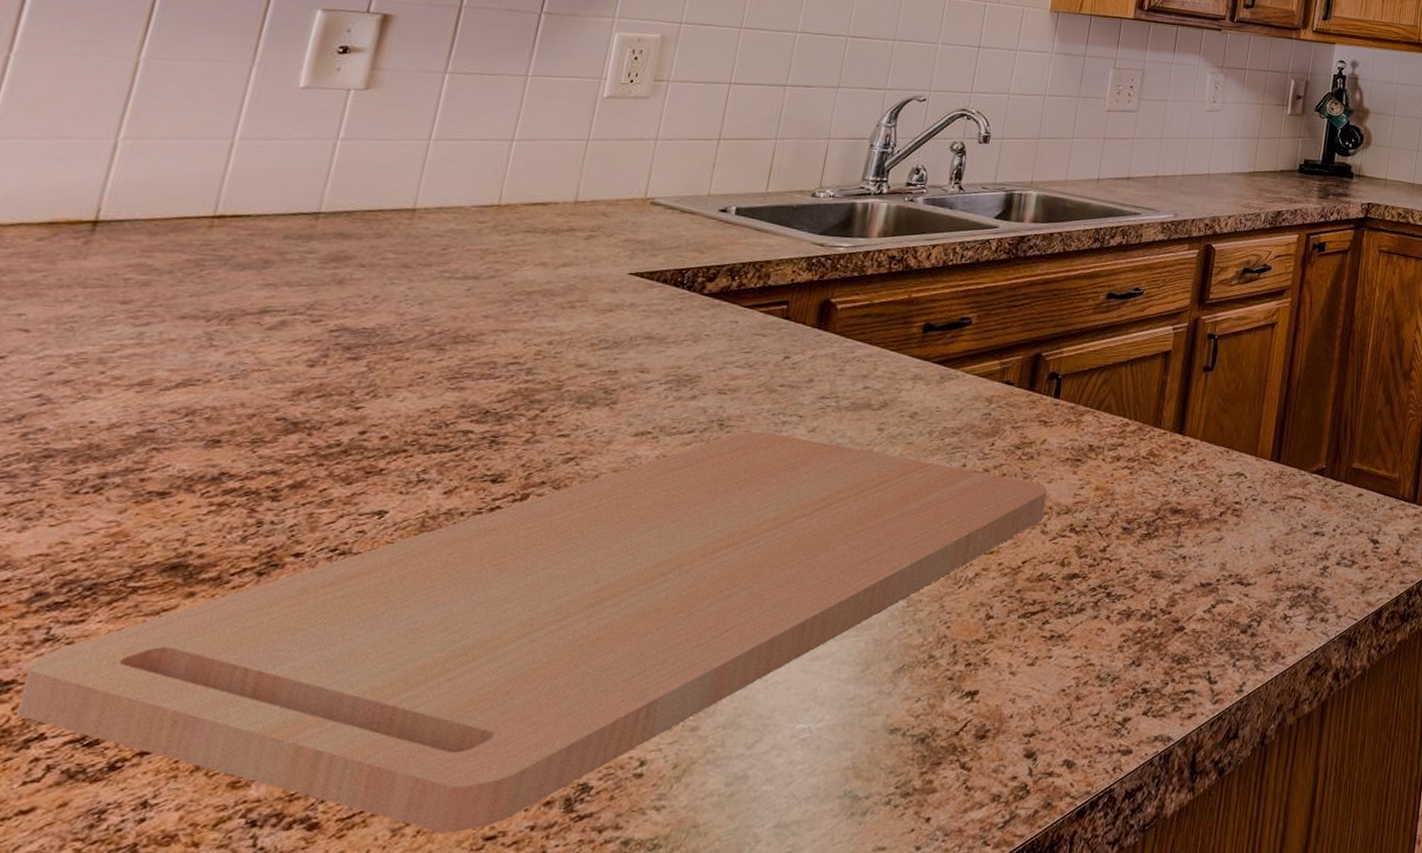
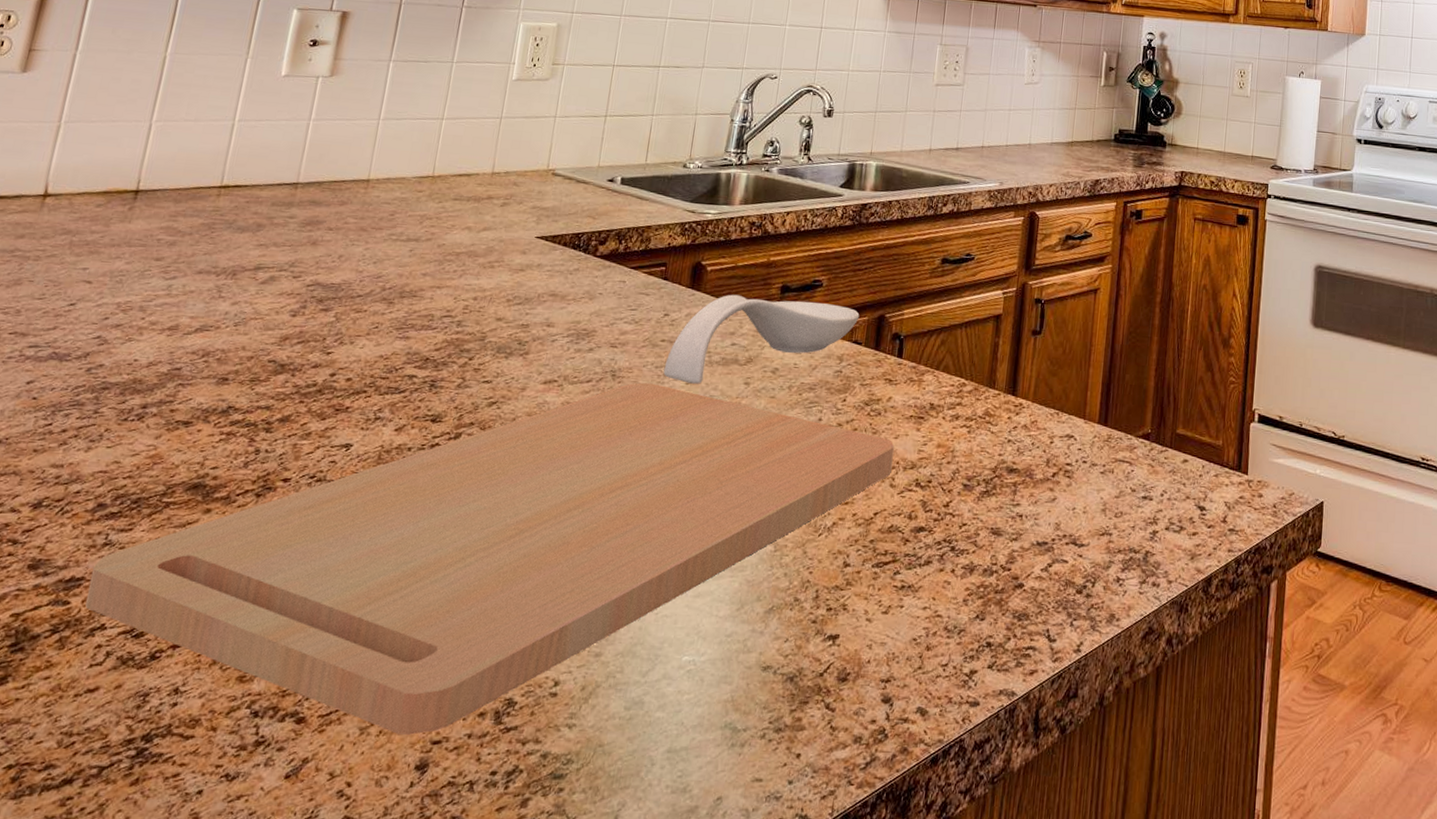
spoon rest: none [781,334,1013,432] -> present [663,294,860,384]

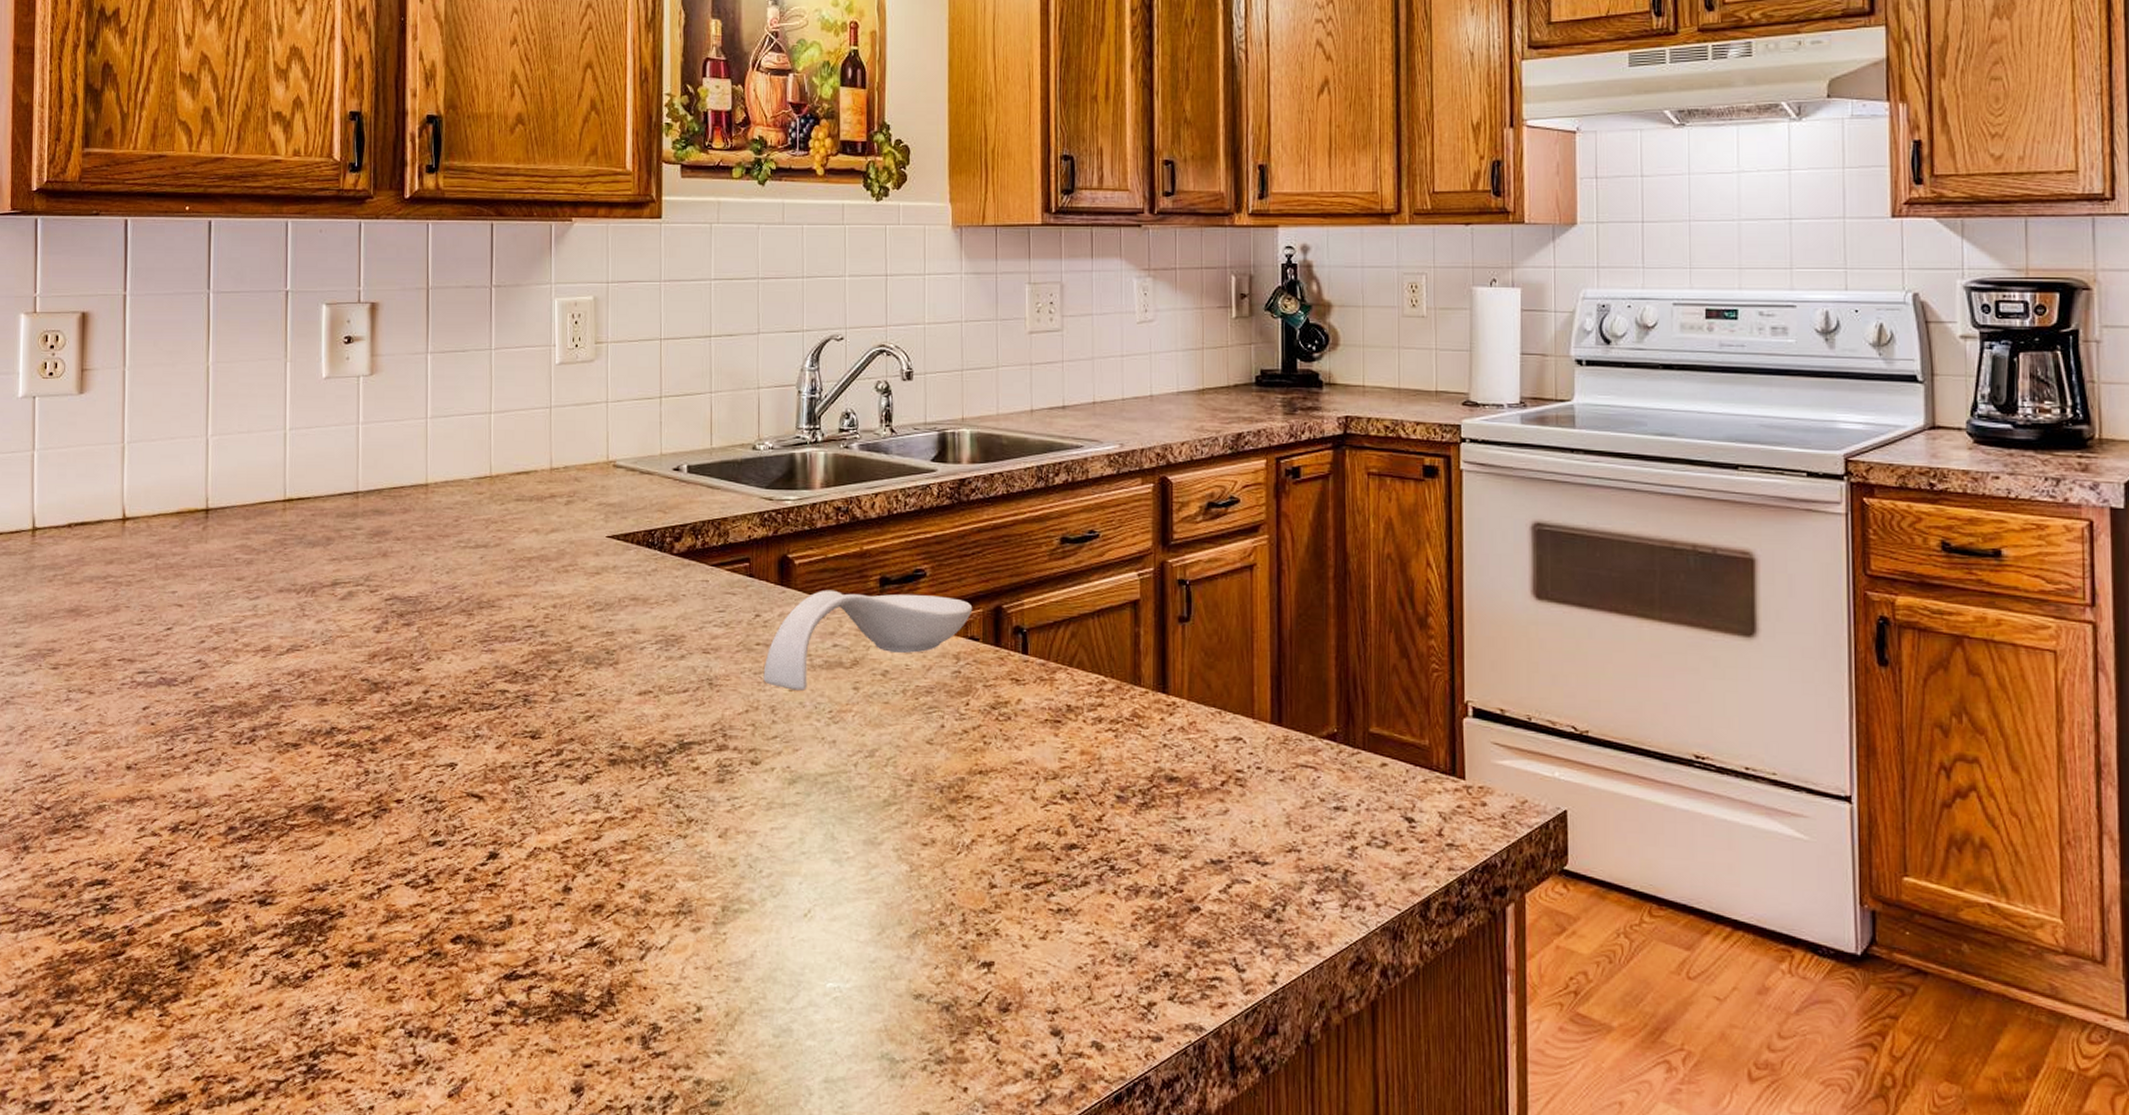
cutting board: present [85,382,895,735] -> none [235,691,1031,1058]

